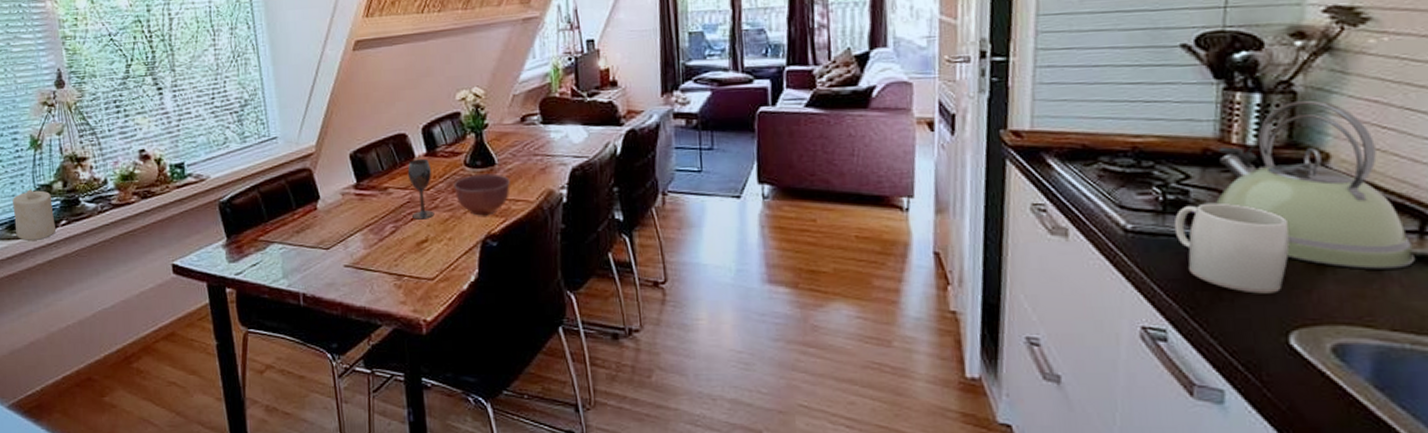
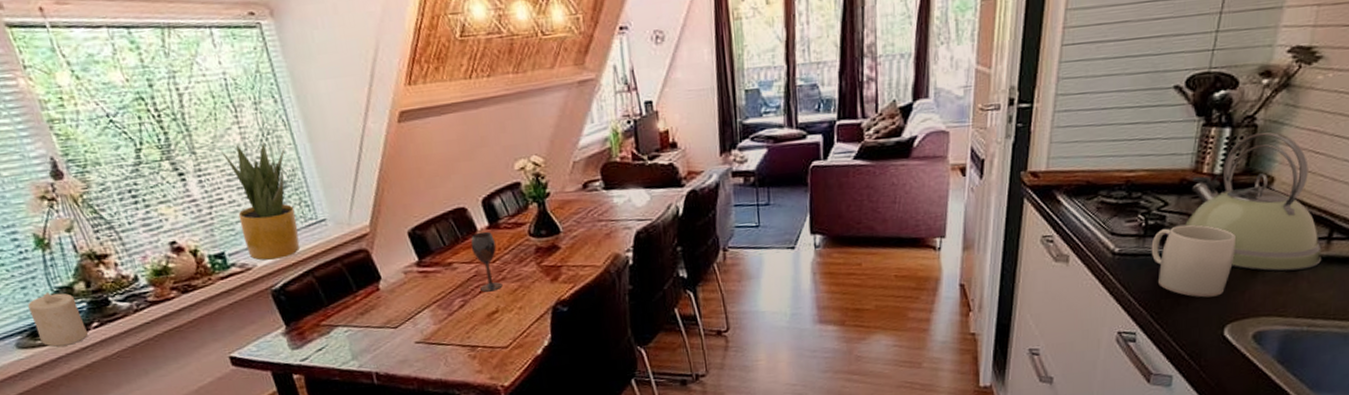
planter: none [195,62,253,173] -> present [220,141,300,260]
bowl: present [453,173,510,216] -> none [519,241,577,284]

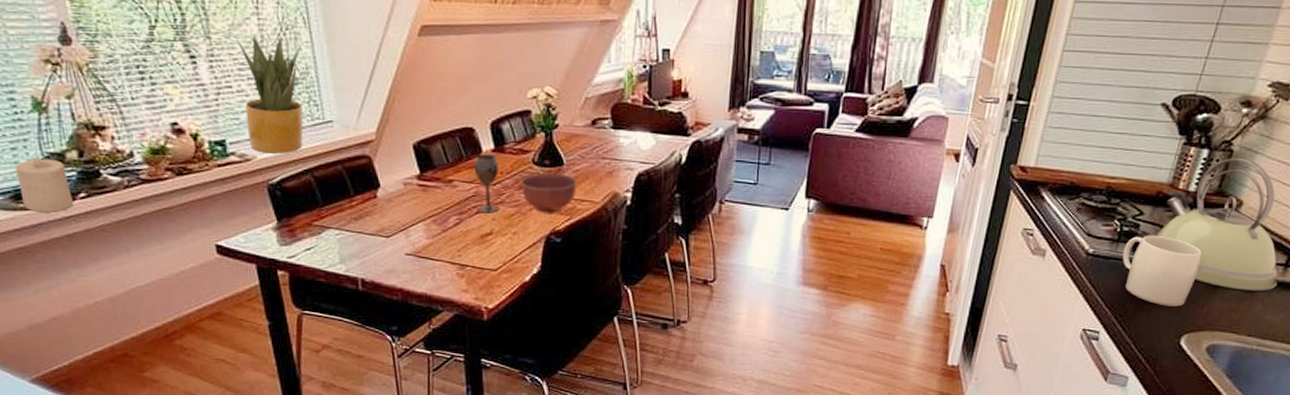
bowl: none [519,241,577,284] -> present [521,173,577,213]

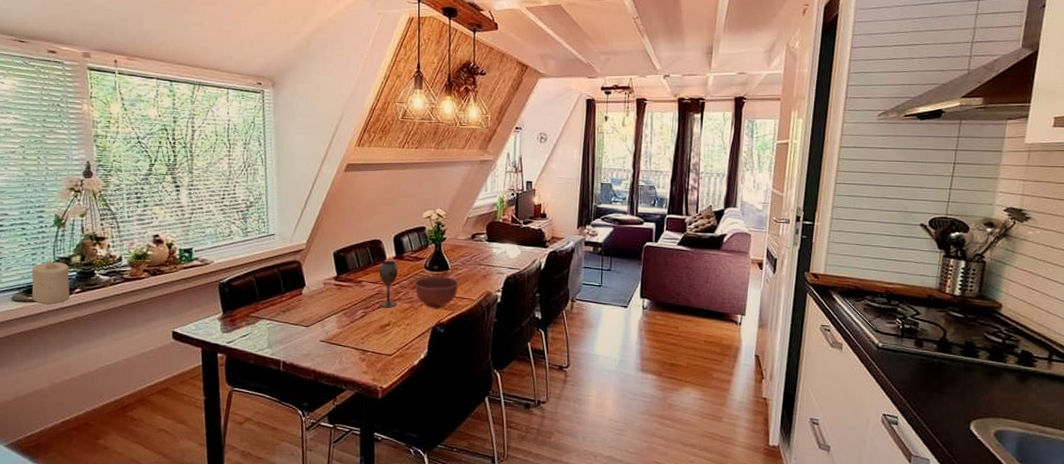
planter: present [235,35,304,154] -> none [209,171,260,259]
mug: present [1122,235,1202,307] -> none [907,332,976,395]
kettle: present [1155,158,1279,292] -> none [933,268,1045,383]

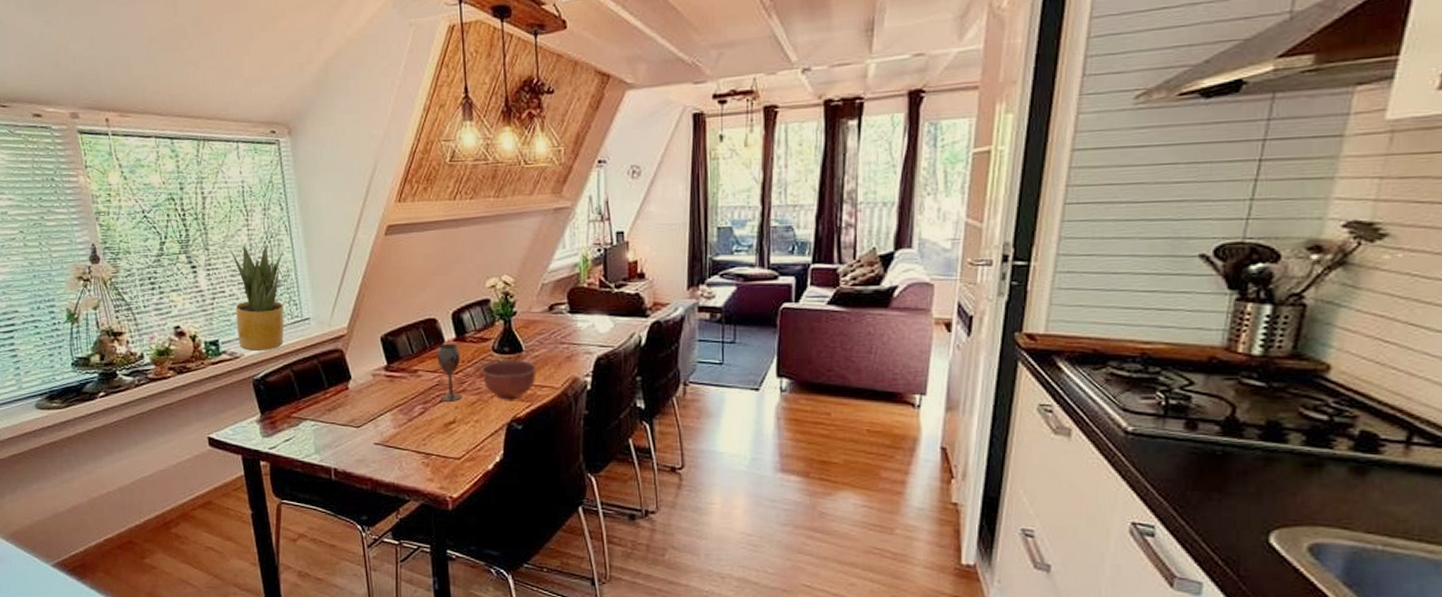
candle: present [31,259,70,304] -> none [51,360,94,410]
planter: none [209,171,260,259] -> present [229,243,286,351]

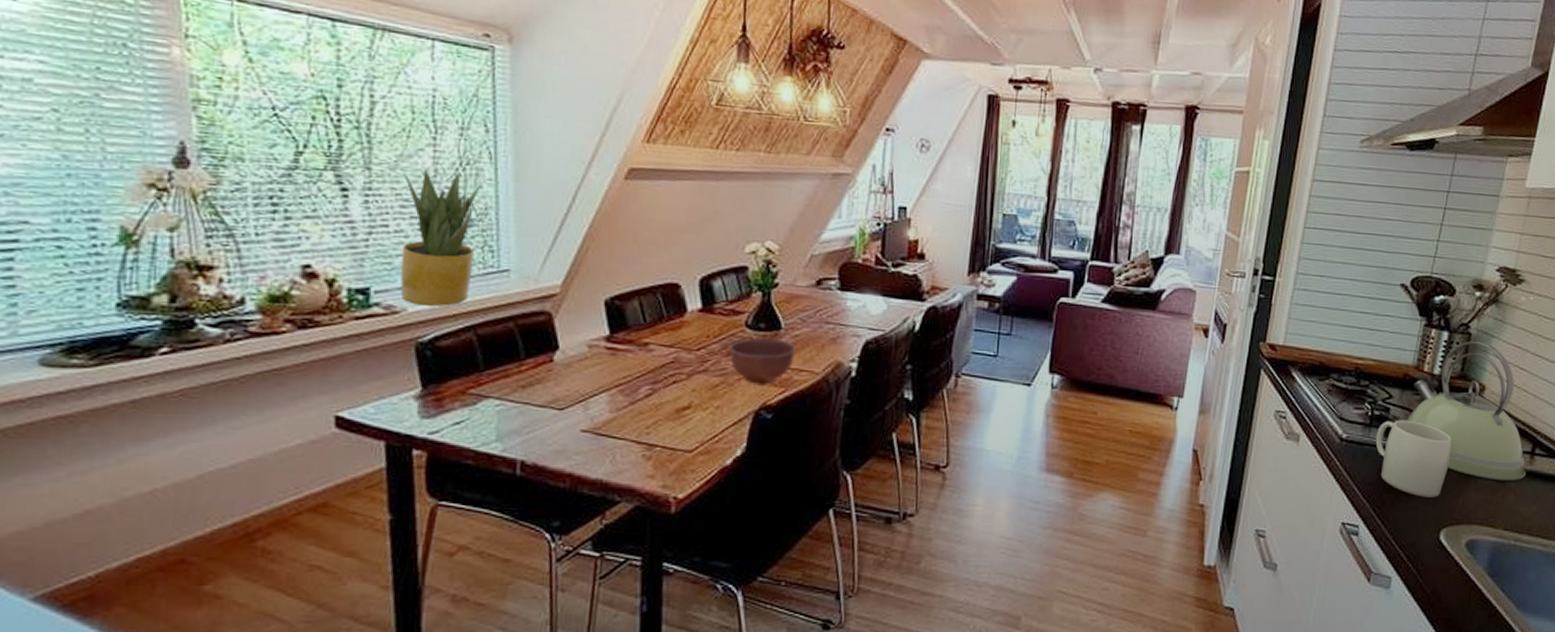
wine glass: present [437,343,462,402] -> none [675,313,706,383]
mug: none [1173,408,1283,495] -> present [1375,419,1452,498]
kettle: none [1214,314,1398,477] -> present [1406,341,1526,482]

